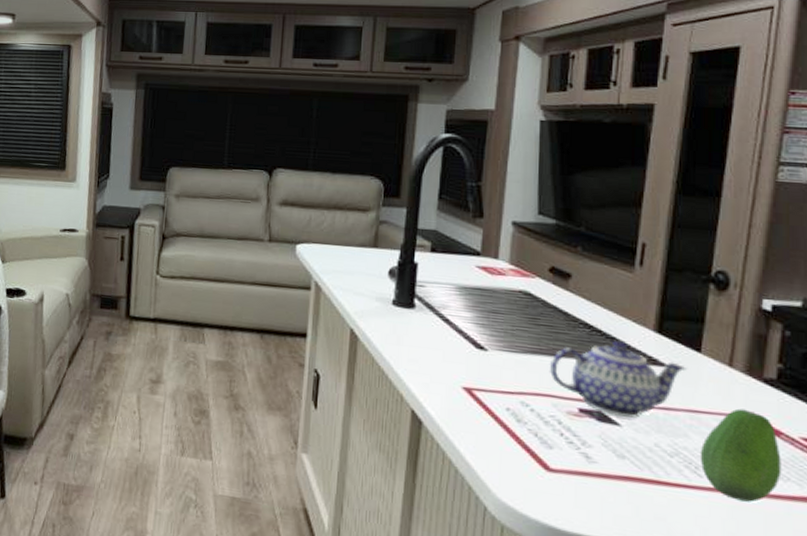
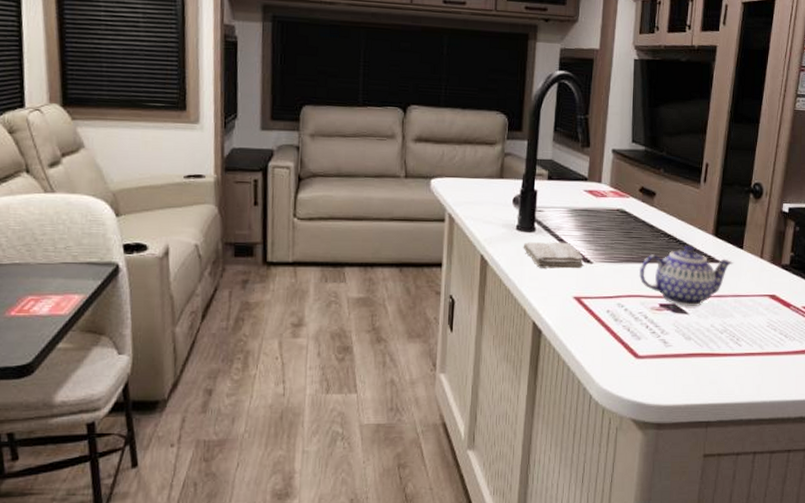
washcloth: none [400,319,476,356] -> present [523,242,584,269]
fruit: present [700,408,782,503] -> none [740,290,790,360]

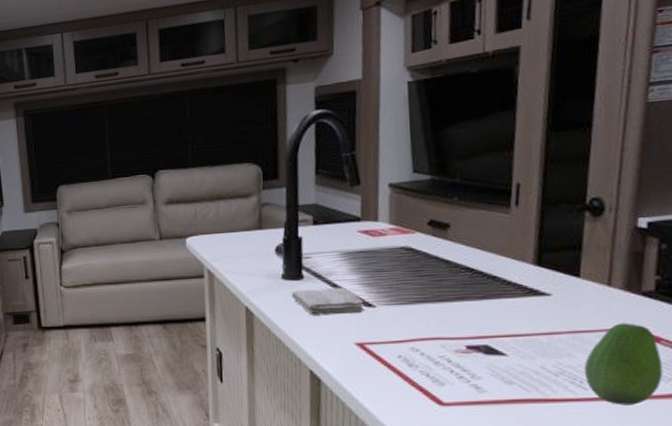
teapot: present [638,245,733,306] -> none [435,277,567,347]
fruit: none [740,290,790,360] -> present [584,323,663,405]

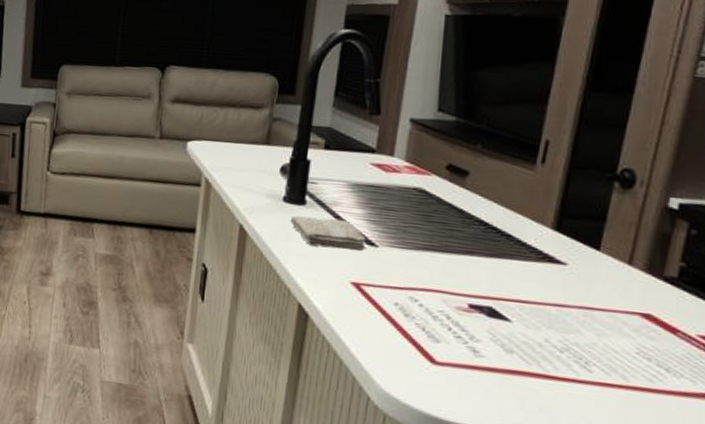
fruit: present [584,323,663,405] -> none [590,306,676,398]

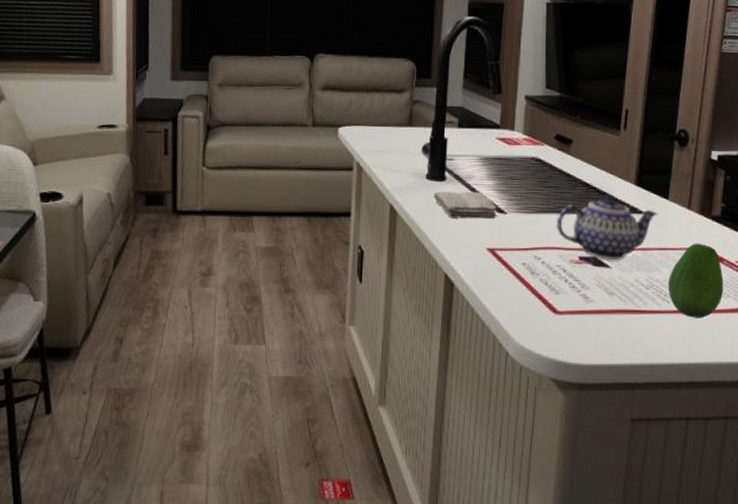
teapot: none [440,238,583,314] -> present [556,194,658,260]
fruit: none [590,306,676,398] -> present [668,243,724,318]

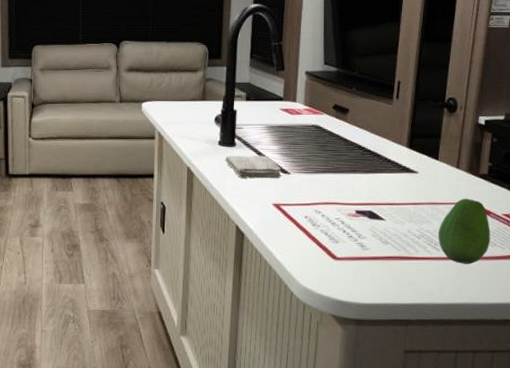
teapot: present [556,194,658,260] -> none [334,156,429,213]

